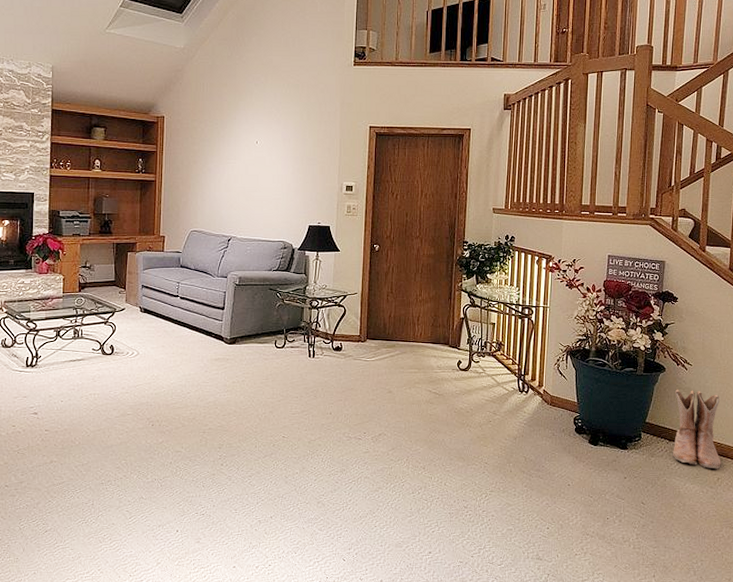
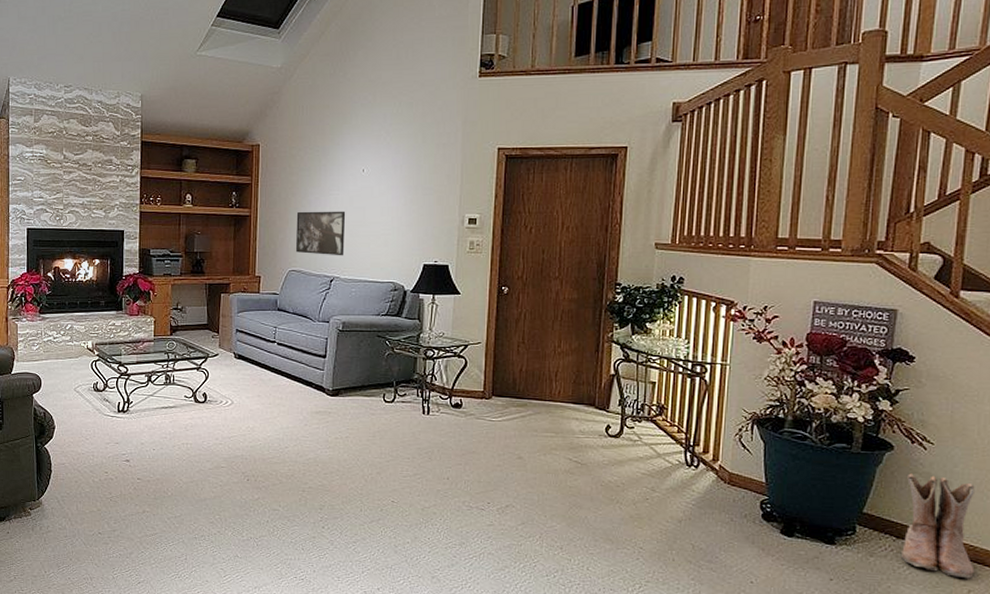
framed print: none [196,177,242,218] -> present [295,211,346,256]

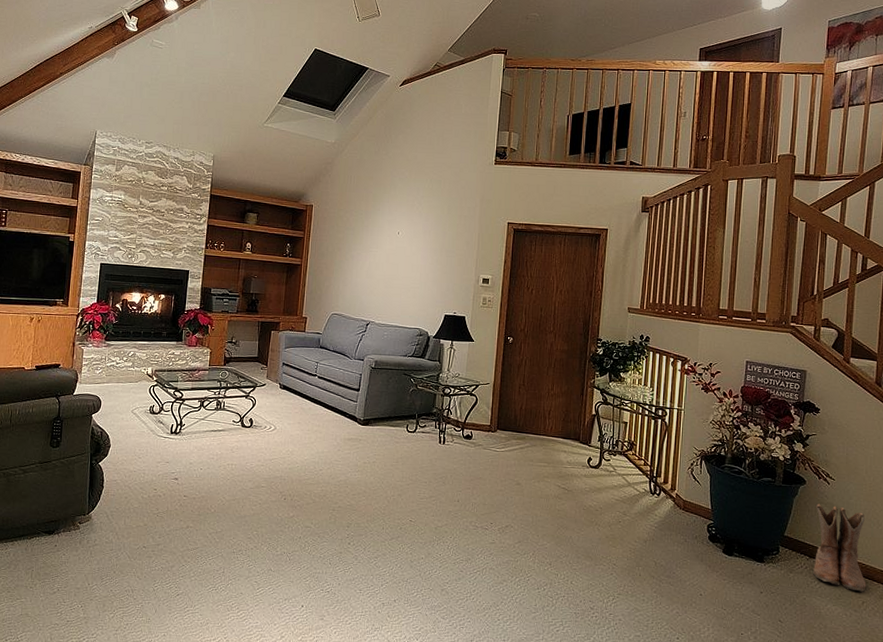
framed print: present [295,211,346,256] -> none [338,264,382,304]

